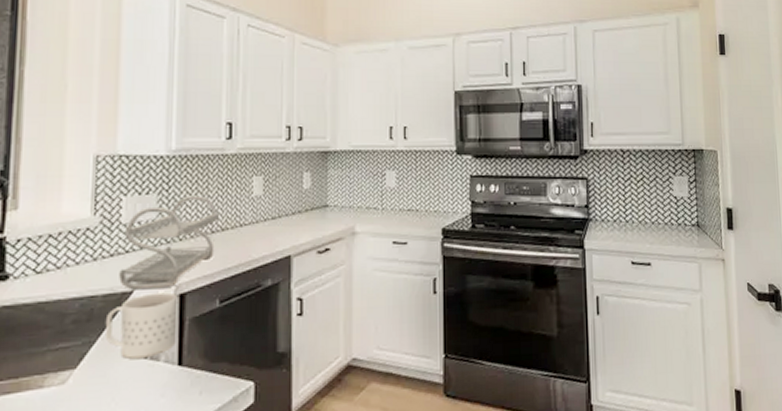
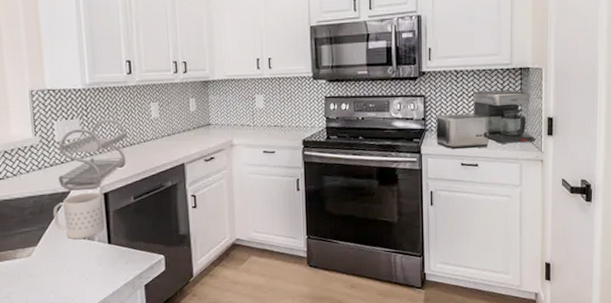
toaster: none [601,200,663,245] -> present [436,113,490,150]
coffee maker: none [643,174,715,238] -> present [474,89,536,144]

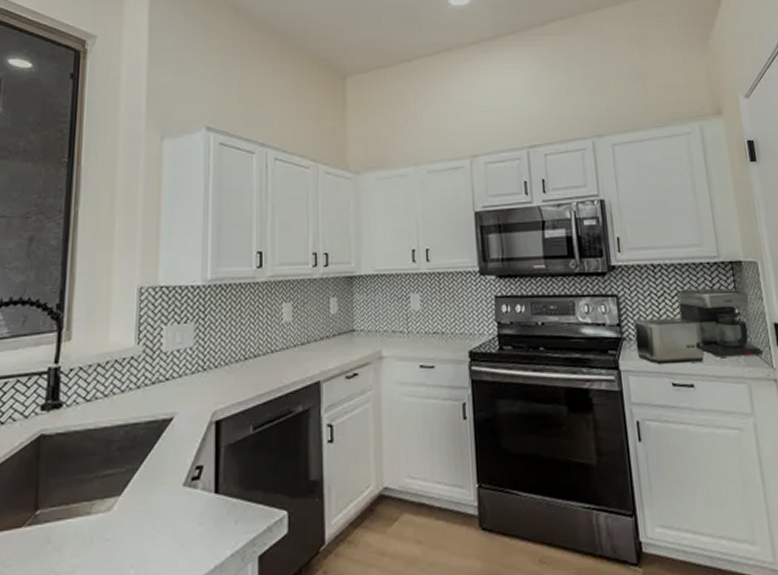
mug: present [52,192,106,239] -> none [147,419,214,486]
dish rack: present [58,119,128,190] -> none [160,323,253,416]

